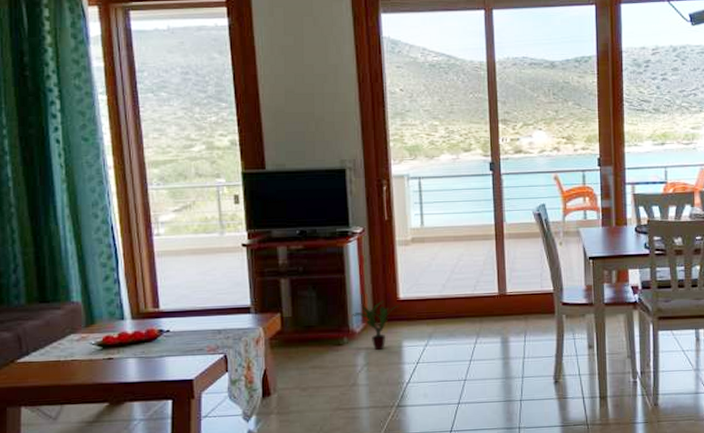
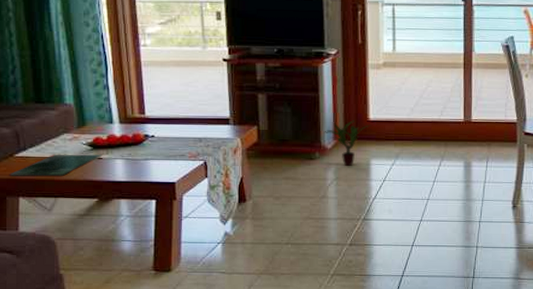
magazine: none [9,354,113,384] -> present [9,154,103,177]

